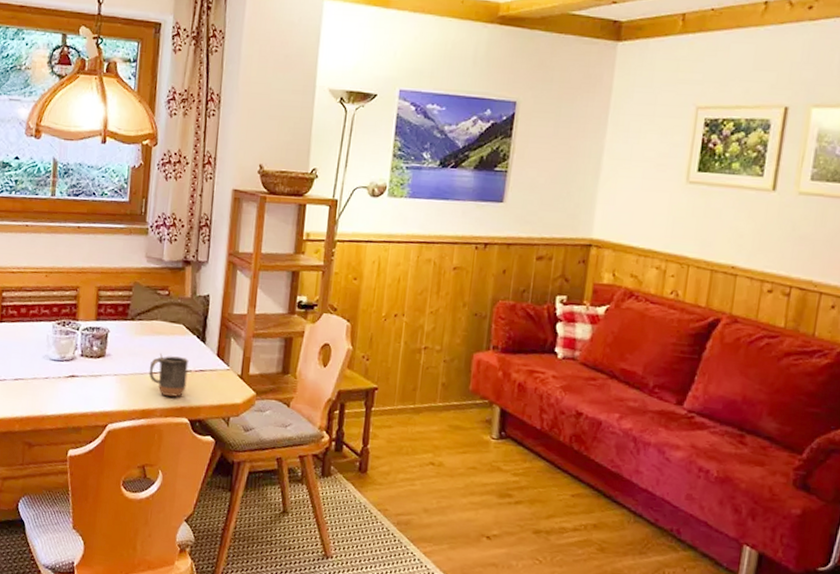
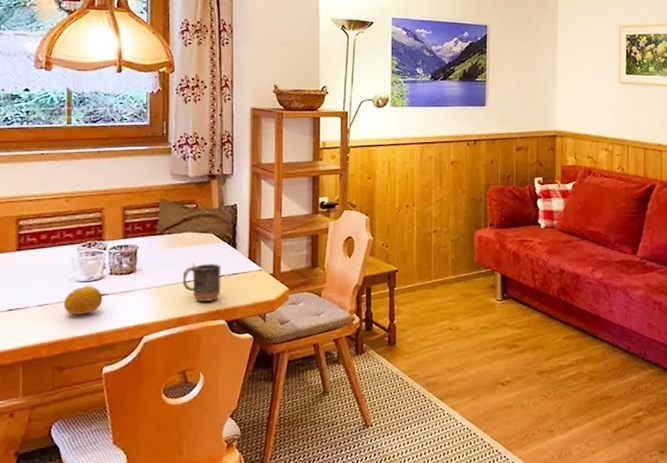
fruit: none [36,365,73,394] -> present [63,286,103,316]

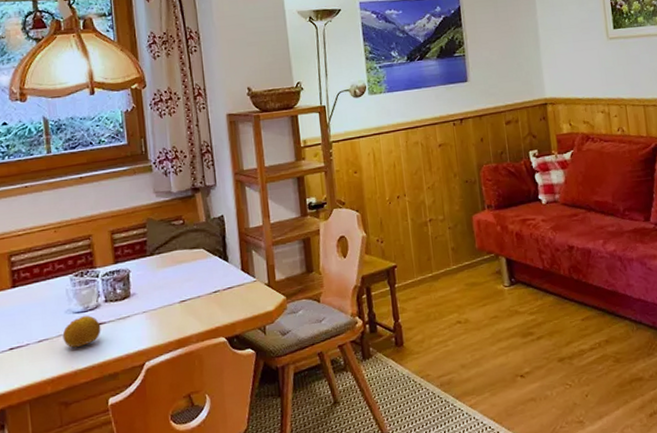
mug: present [182,263,221,301] -> none [177,279,218,321]

